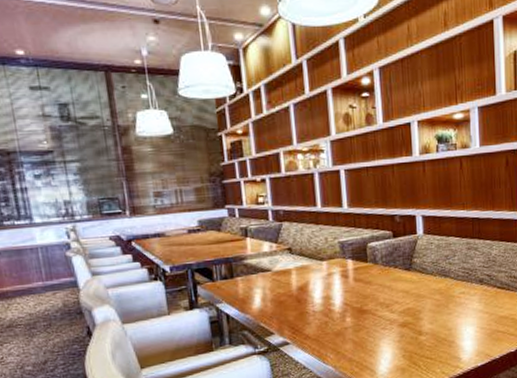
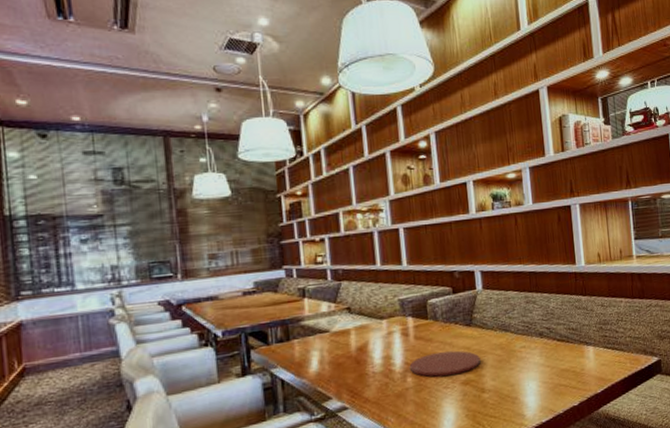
plate: none [348,294,419,318] -> present [409,350,481,377]

